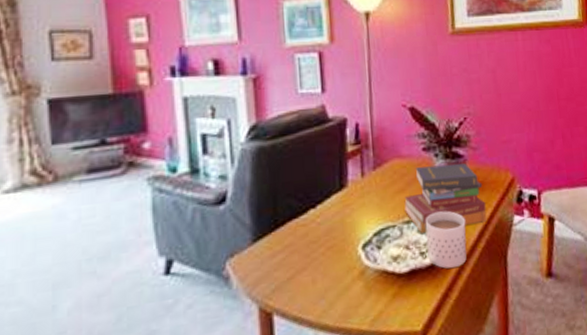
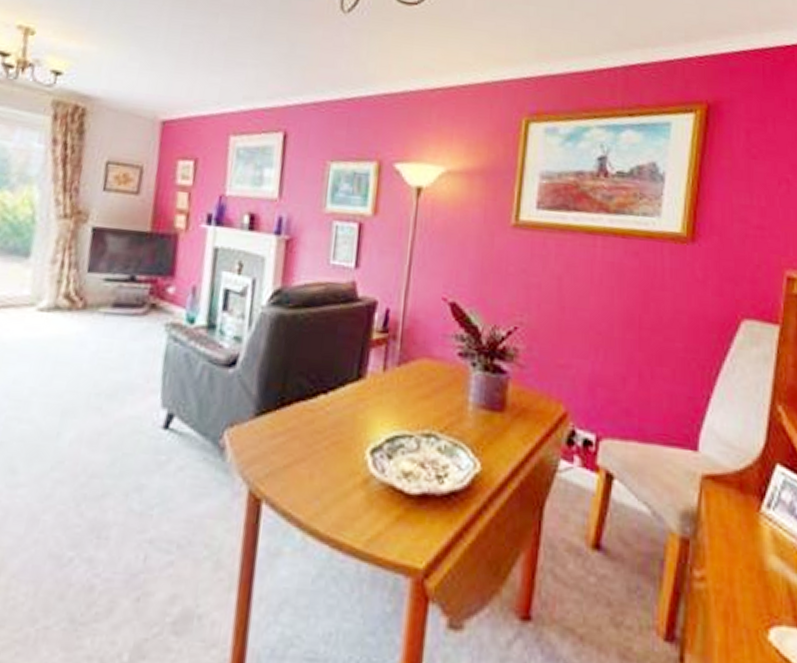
books: present [404,163,487,233] -> none [426,374,526,458]
mug: present [425,211,467,269] -> none [445,431,498,506]

